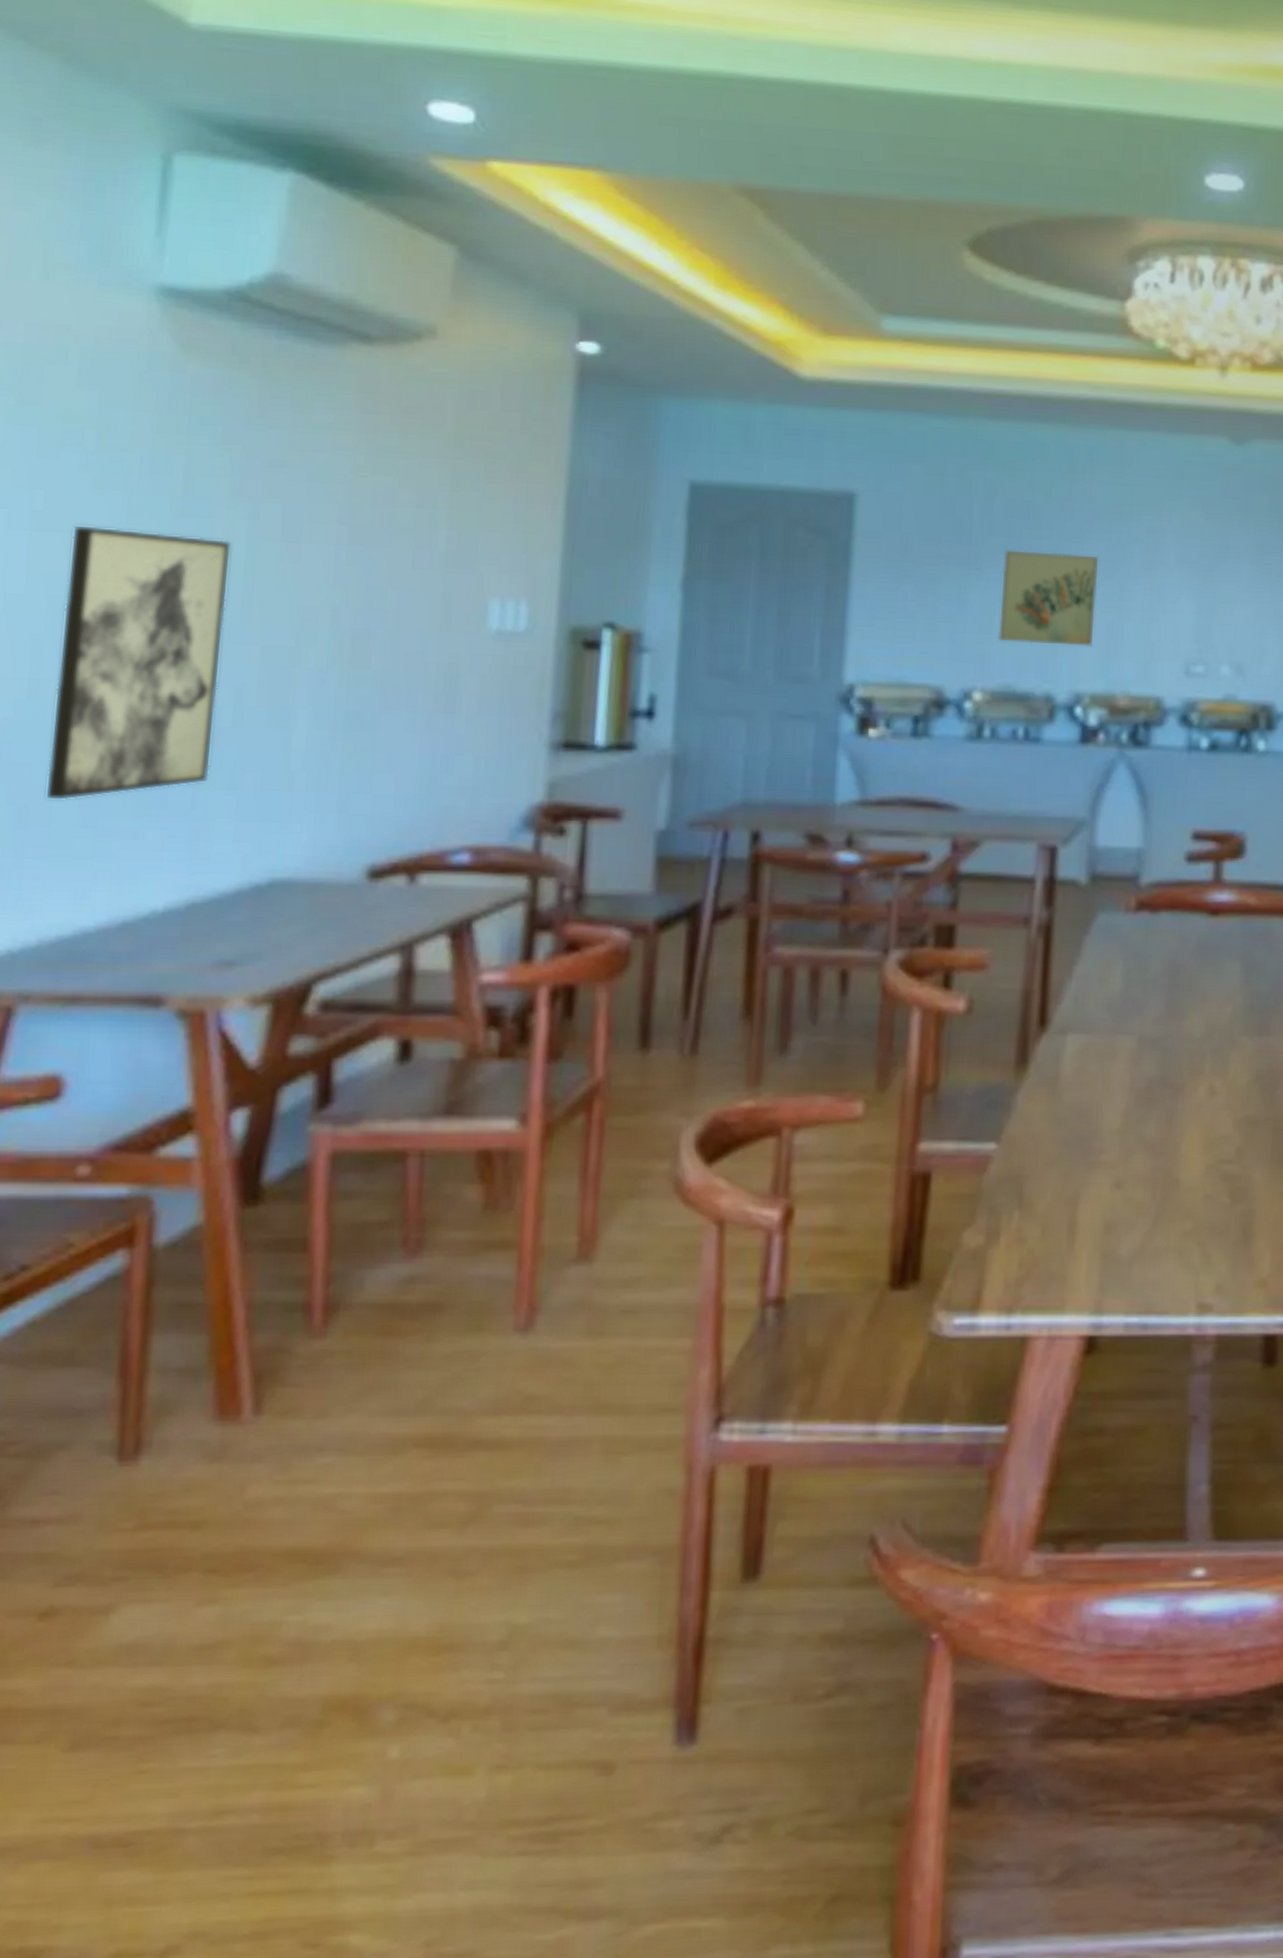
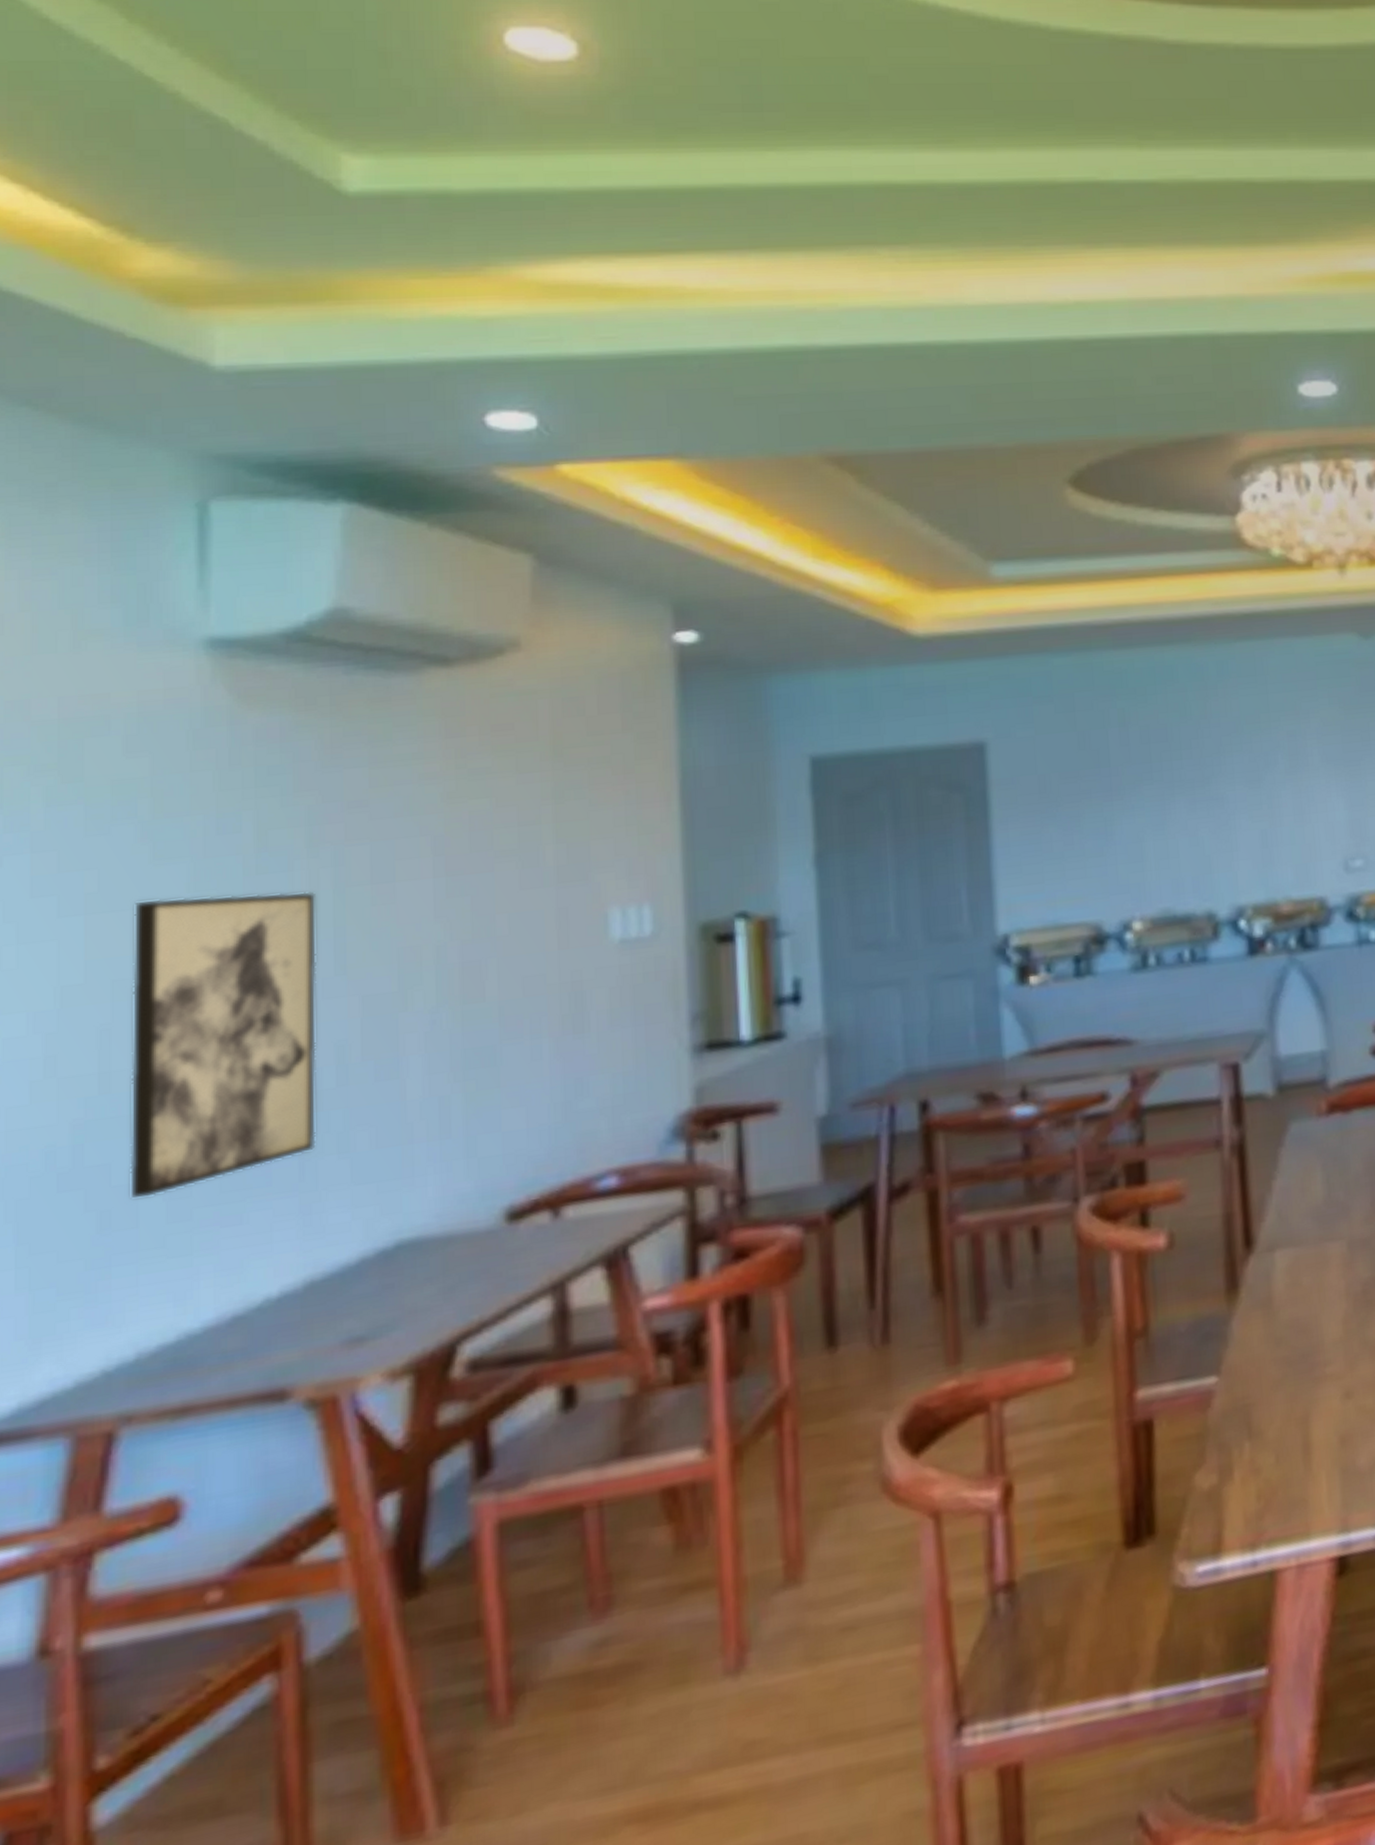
wall art: present [997,550,1098,646] -> none [1146,768,1248,867]

